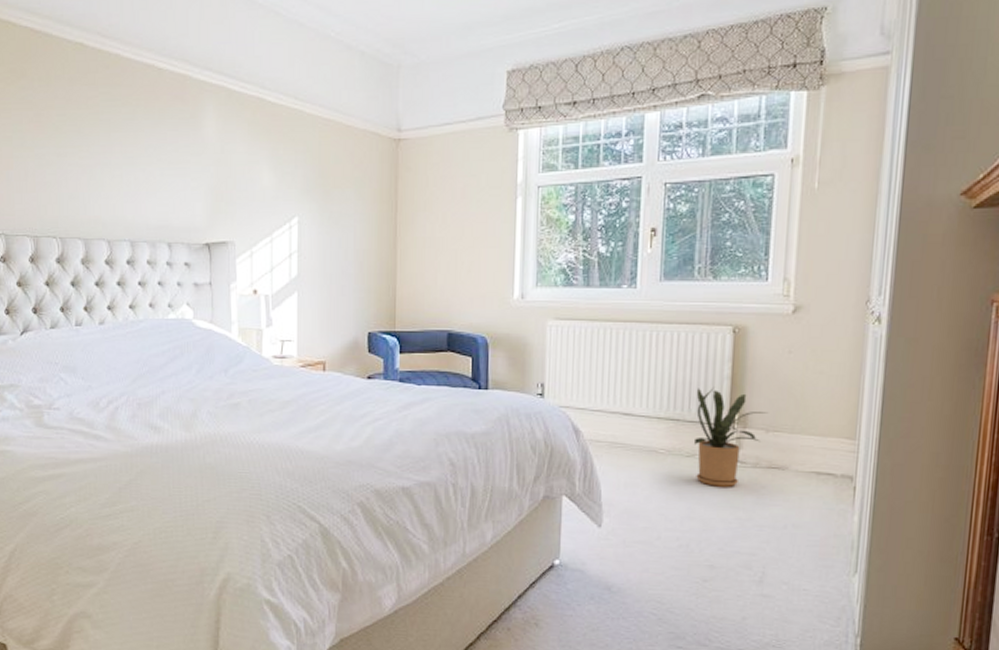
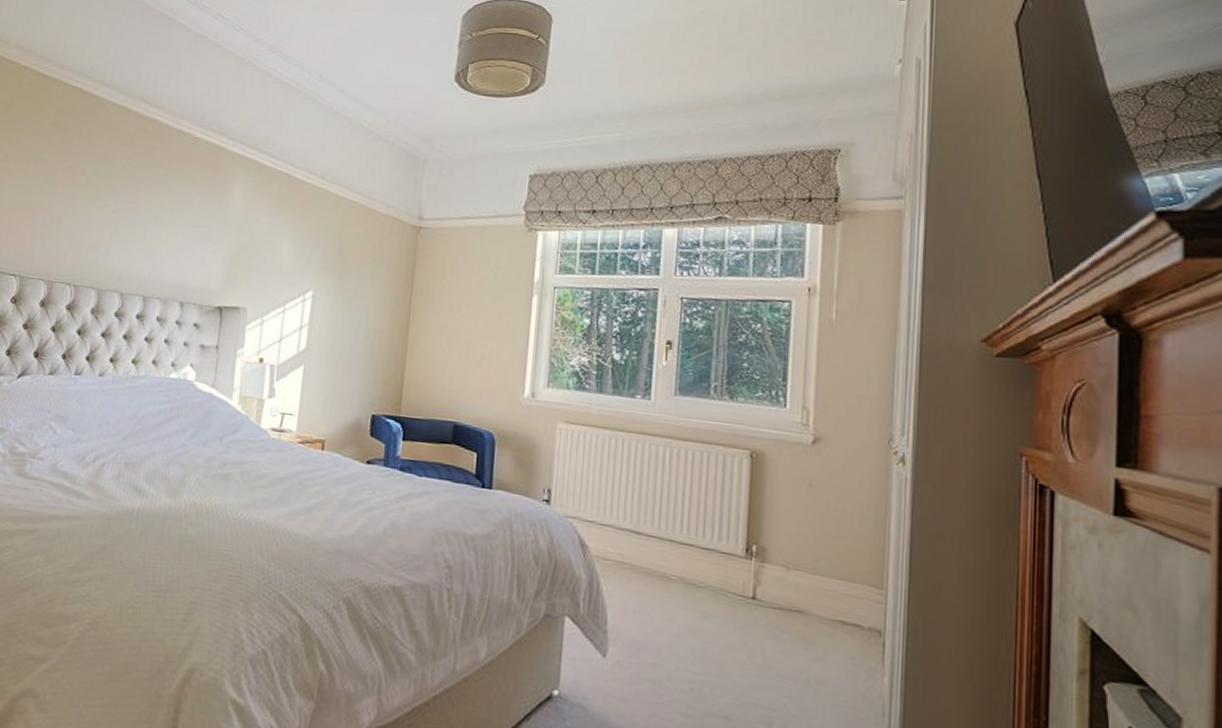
house plant: present [695,388,767,487] -> none [709,512,787,628]

